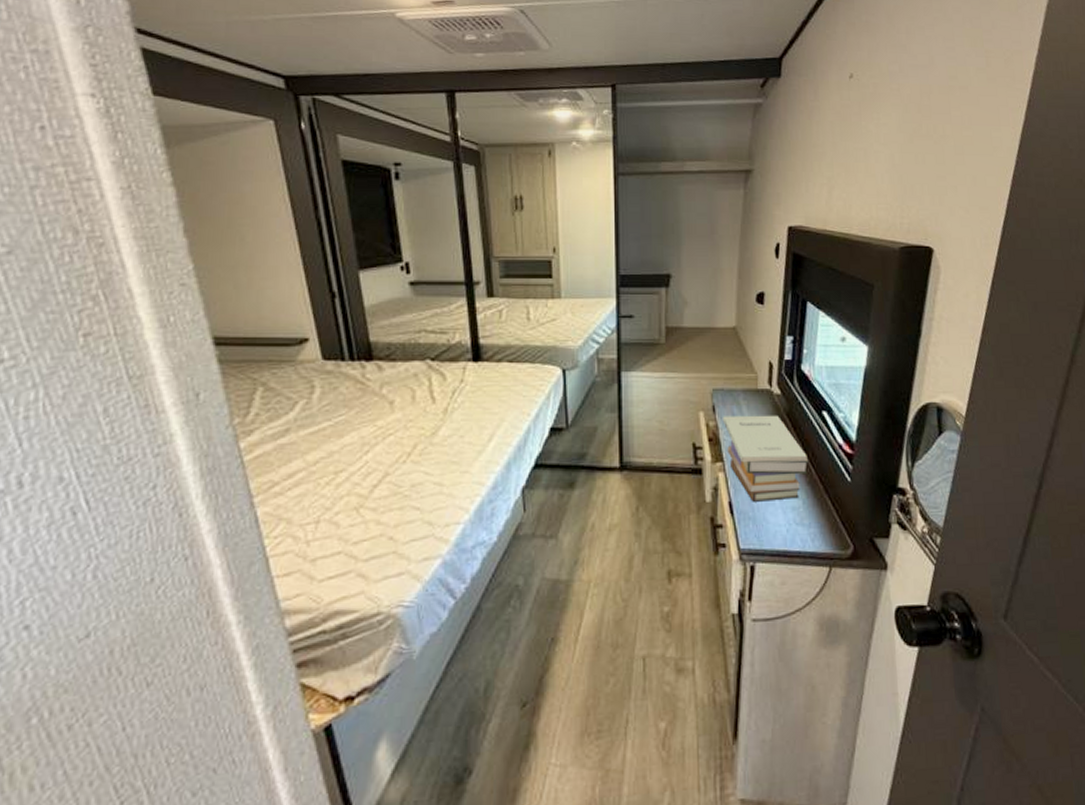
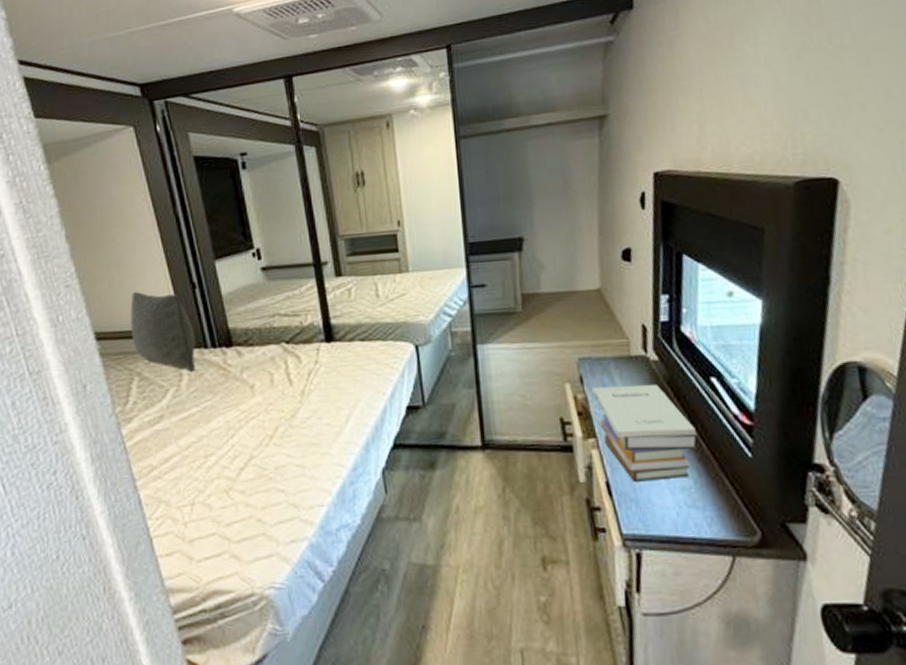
pillow: none [257,296,332,384] -> present [130,291,196,371]

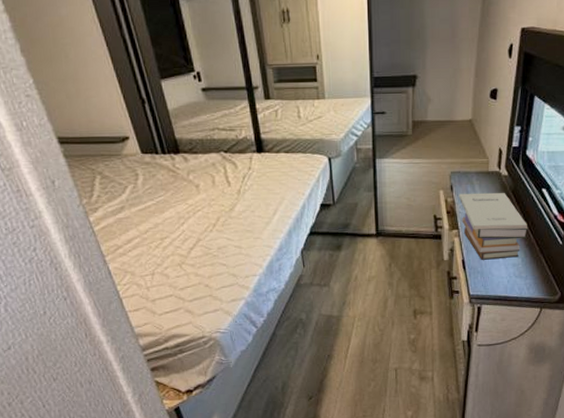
pillow: present [130,291,196,371] -> none [88,103,149,172]

